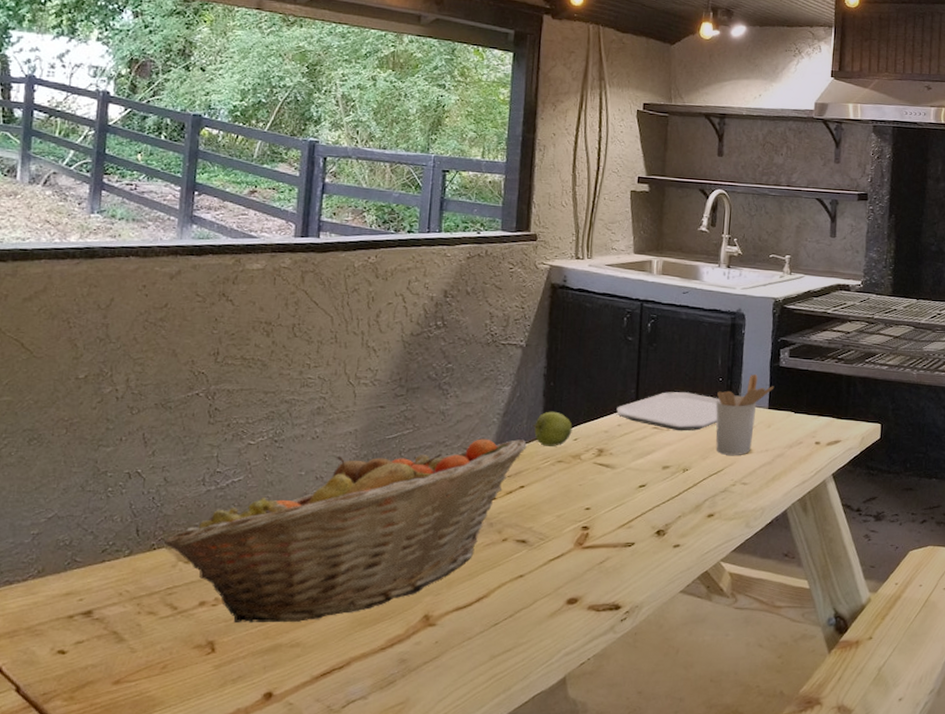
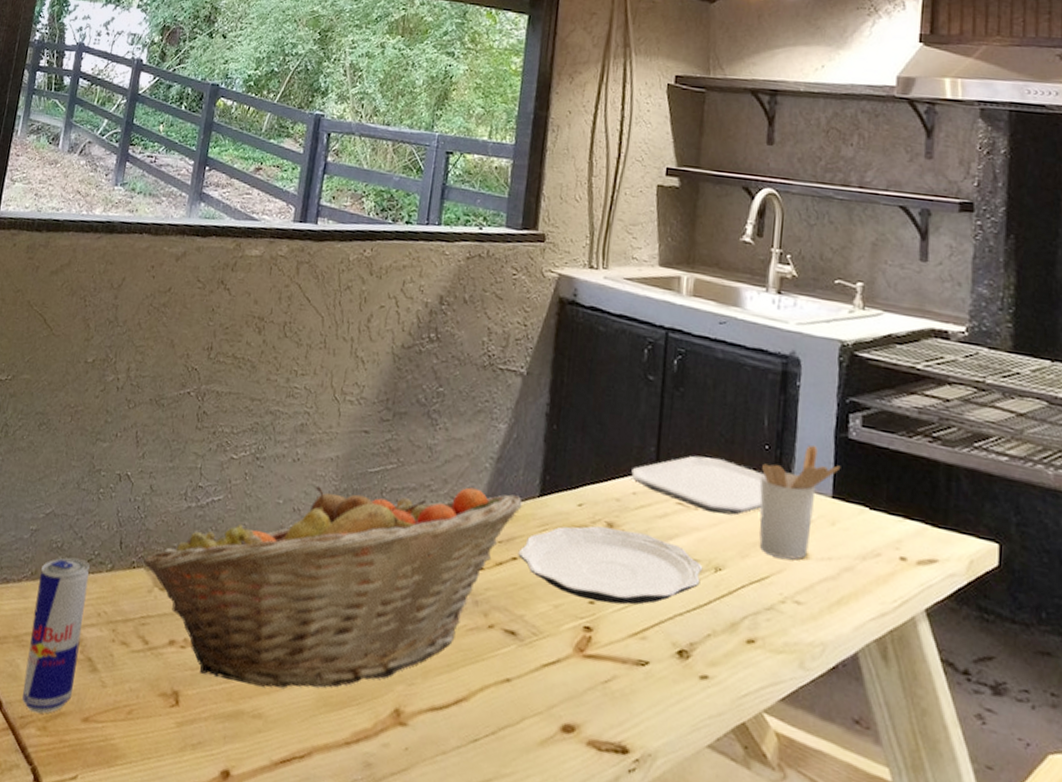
beverage can: none [42,551,105,688] -> present [22,557,90,714]
plate: none [525,452,674,508] -> present [518,526,703,605]
apple: present [532,411,573,446] -> none [529,462,578,511]

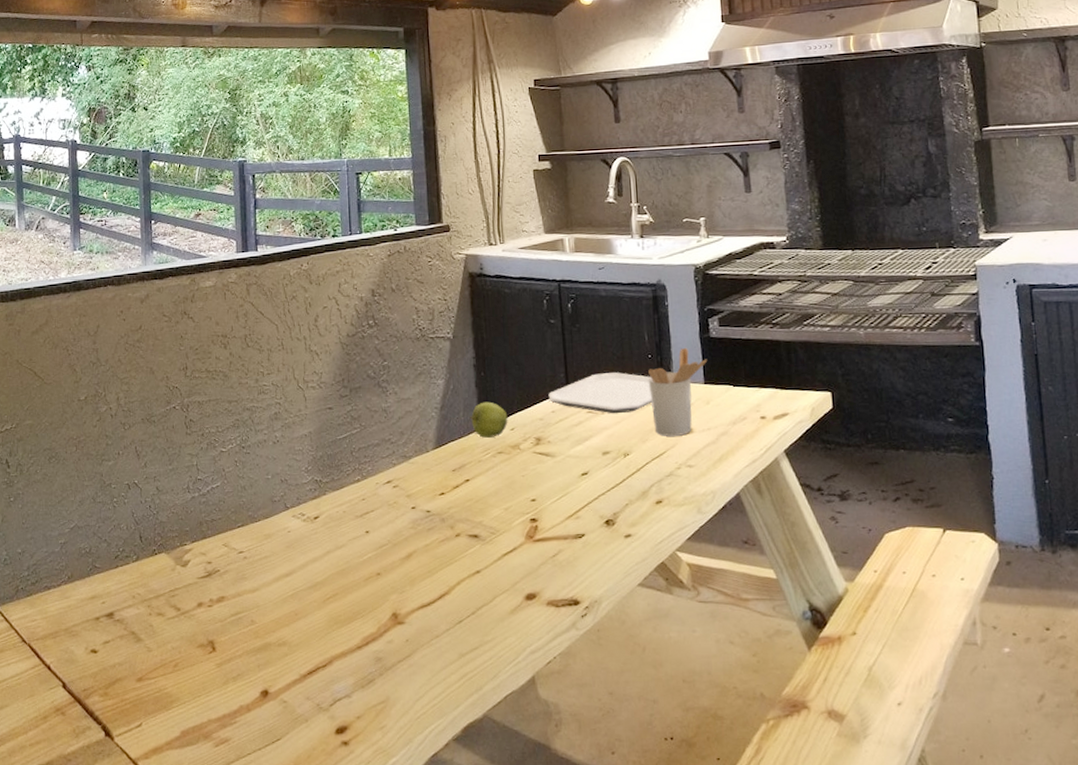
beverage can: present [22,557,90,714] -> none [75,557,124,685]
fruit basket: present [144,485,522,688] -> none [163,432,467,622]
plate: present [518,526,703,605] -> none [469,440,615,499]
apple: none [529,462,578,511] -> present [469,401,508,438]

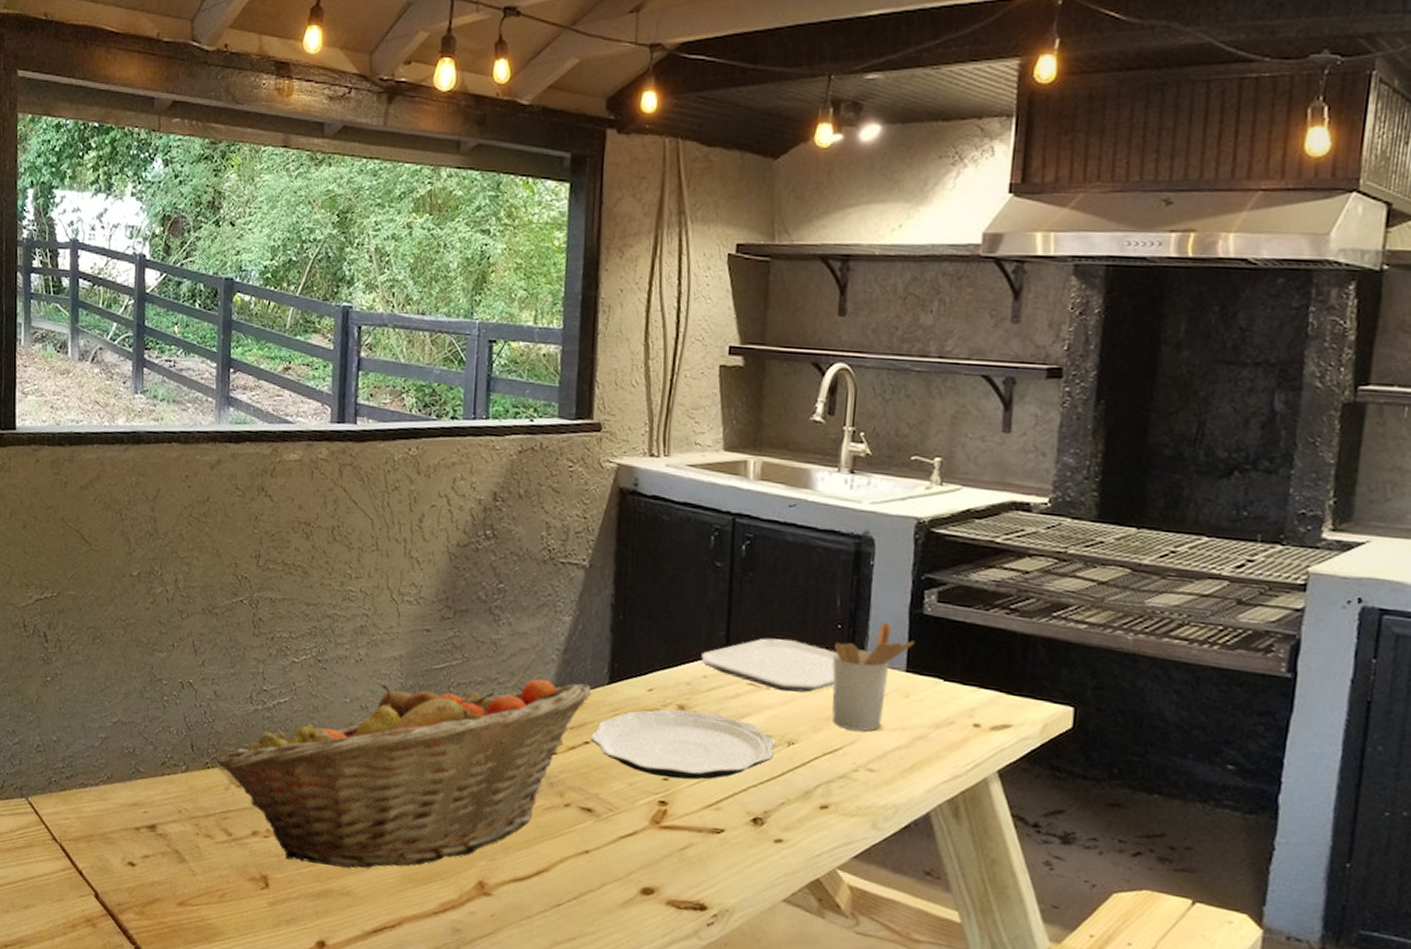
fruit basket: none [163,432,467,622] -> present [217,678,592,869]
apple: present [469,401,508,438] -> none [598,651,647,697]
plate: none [469,440,615,499] -> present [590,708,776,780]

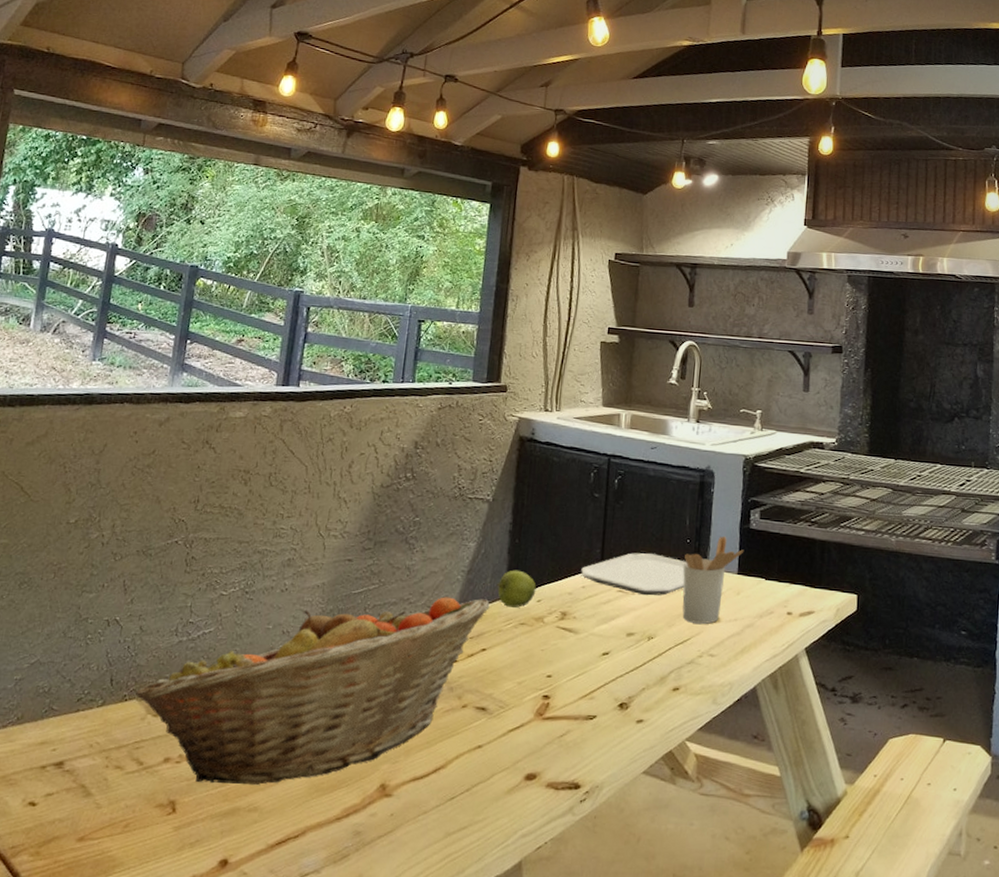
plate: present [590,708,776,780] -> none [487,615,639,675]
apple: none [598,651,647,697] -> present [496,570,537,608]

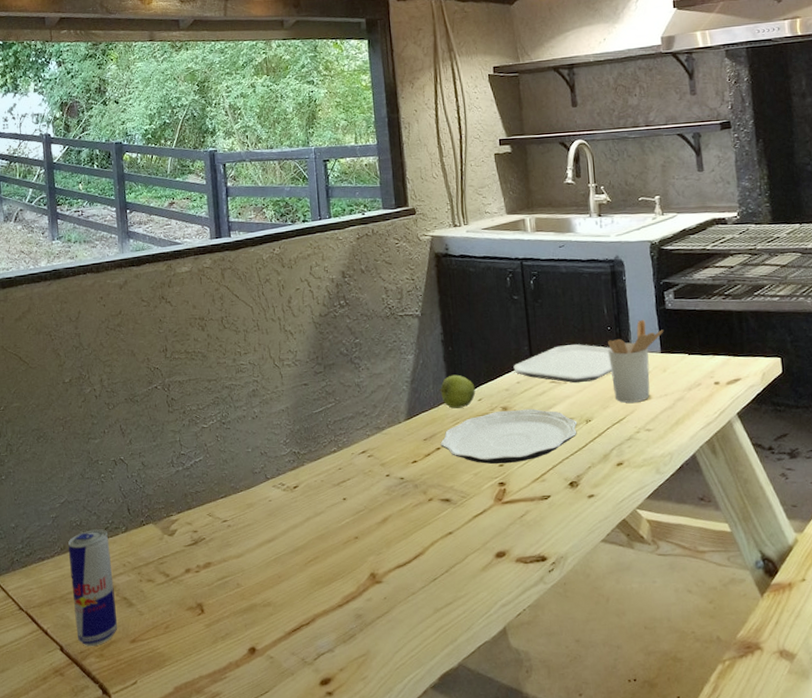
beverage can: none [12,699,80,842] -> present [67,529,118,647]
fruit basket: present [136,597,490,786] -> none [150,404,437,586]
plate: none [487,615,639,675] -> present [440,408,578,464]

